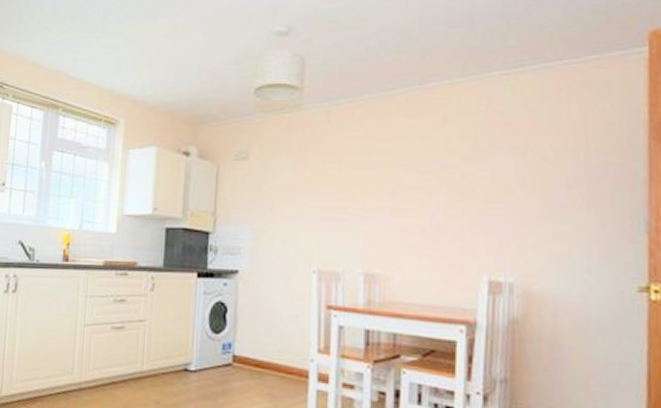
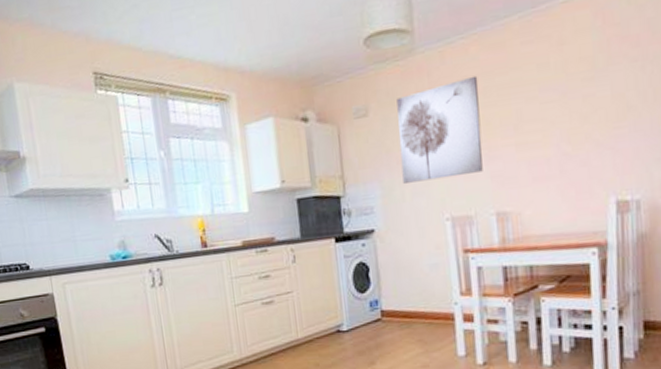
wall art: none [274,138,360,231] -> present [396,75,483,184]

